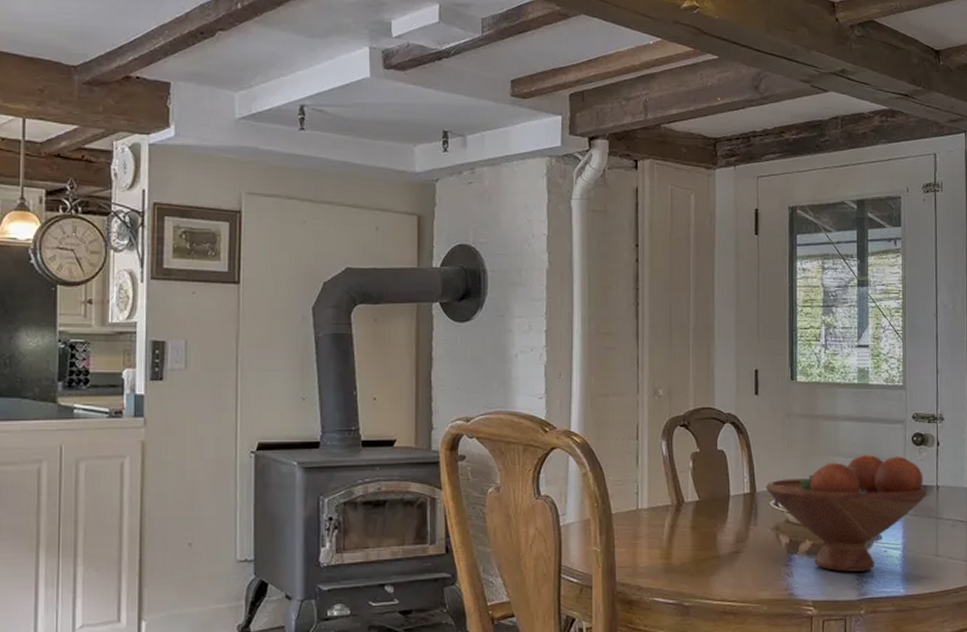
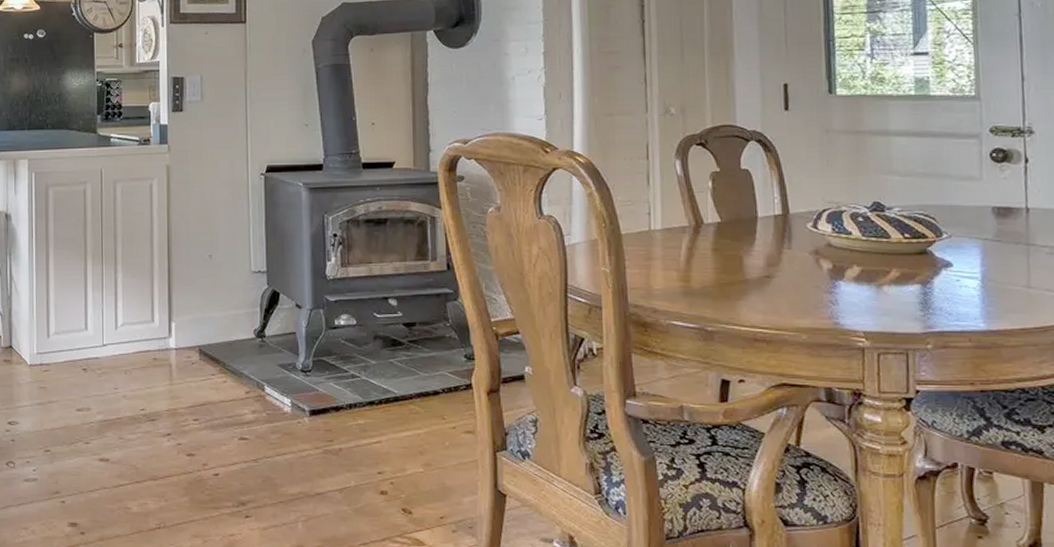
fruit bowl: present [765,454,927,572] -> none [800,172,1014,302]

